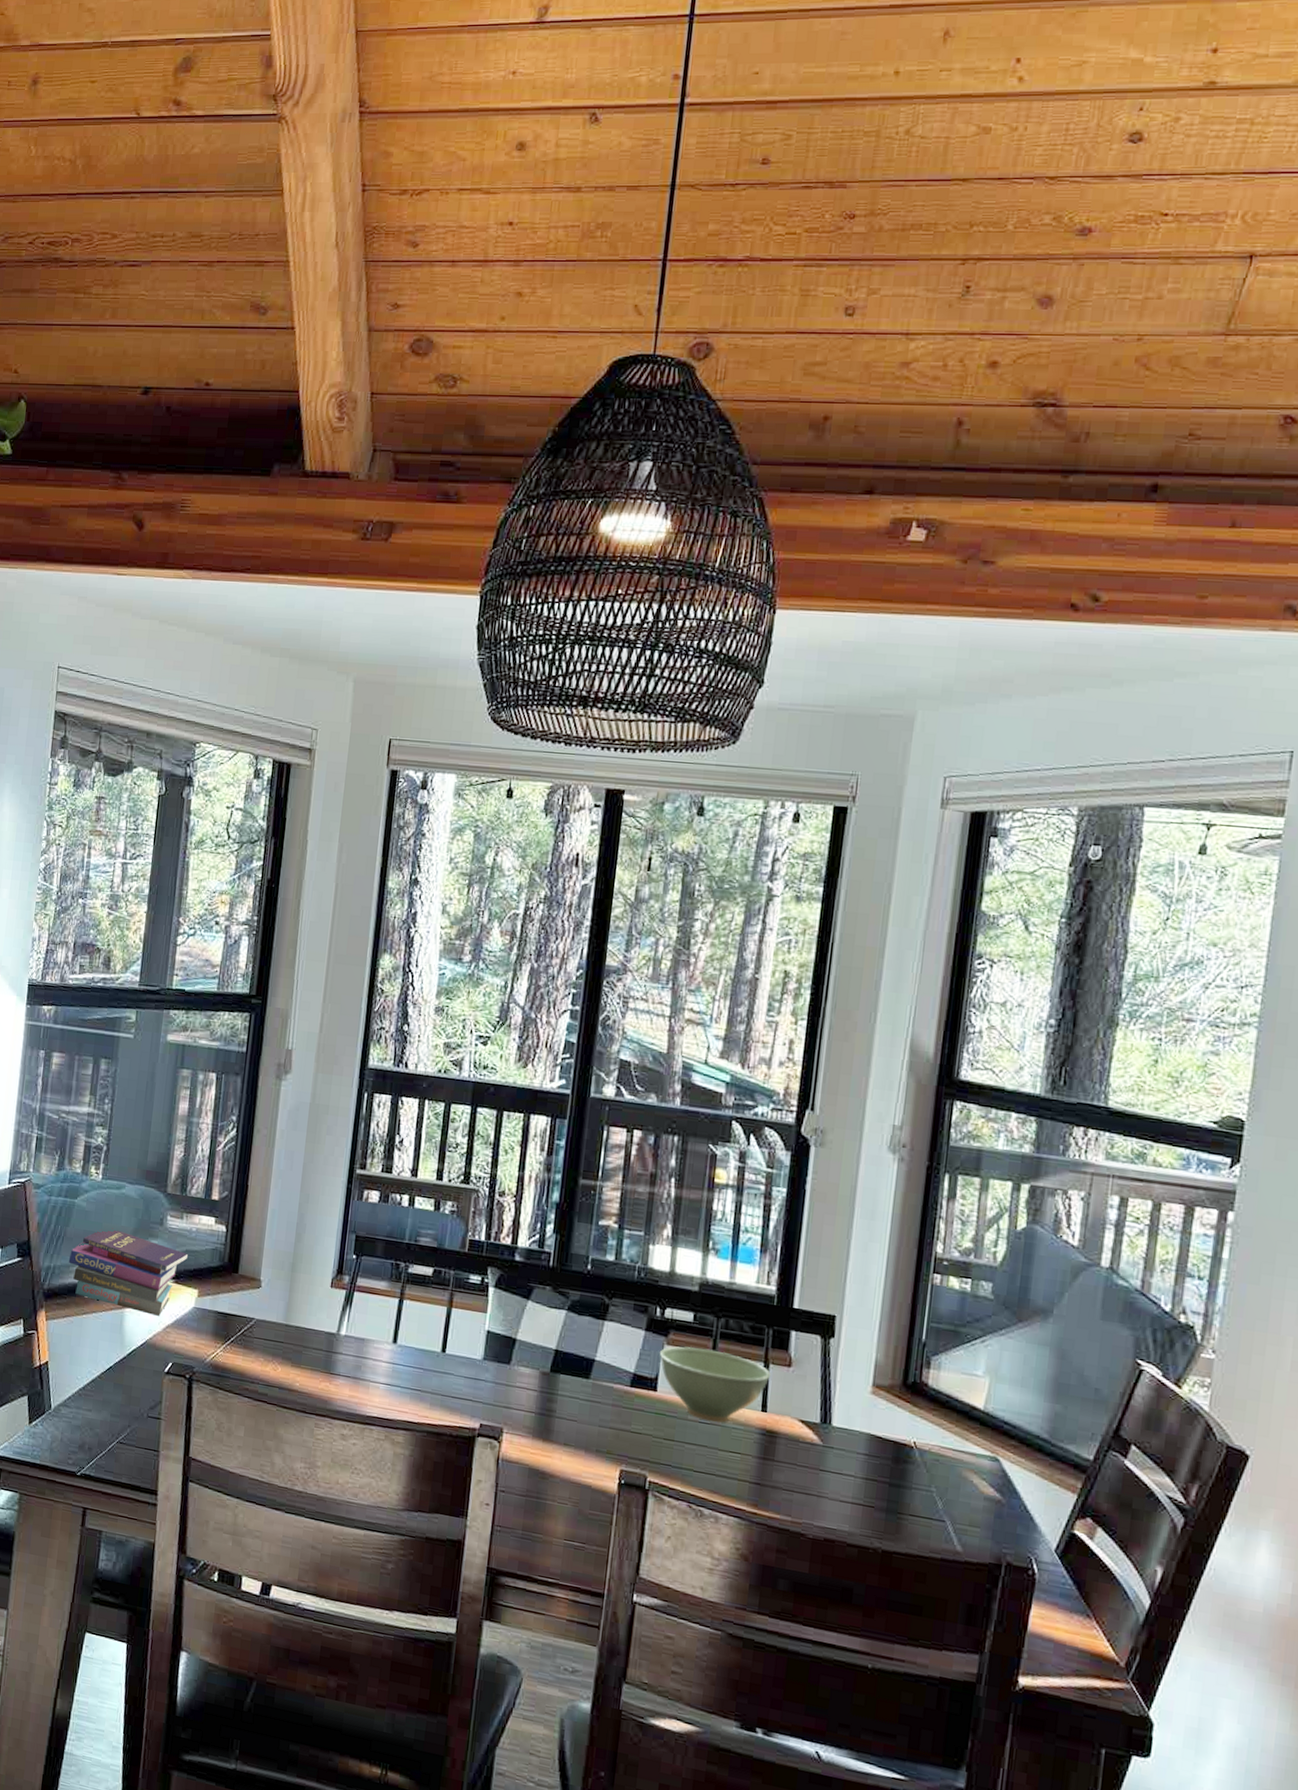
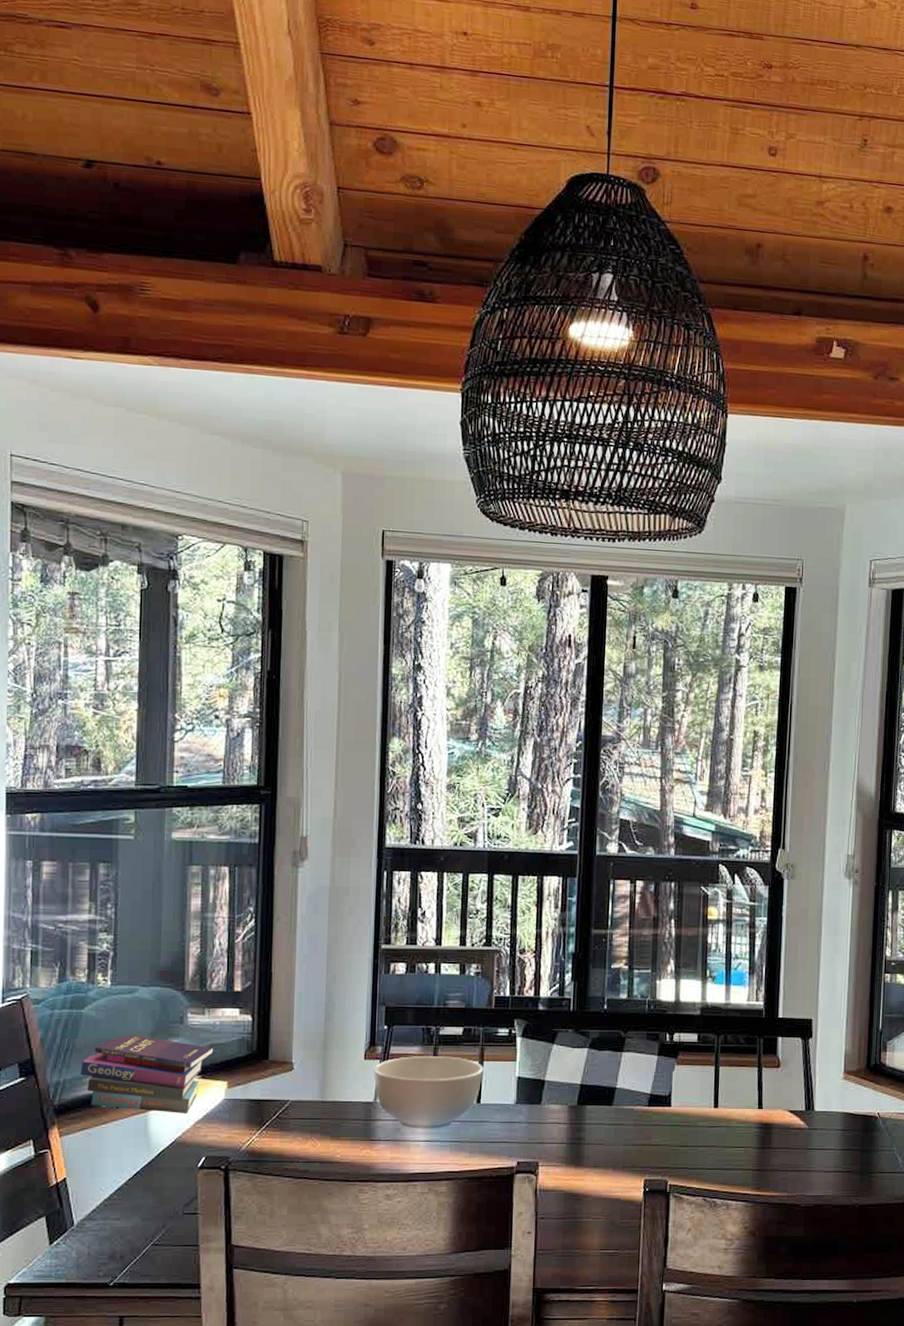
bowl: none [338,1290,452,1373] -> present [373,1056,484,1129]
bowl: present [659,1346,771,1423] -> none [671,1064,764,1125]

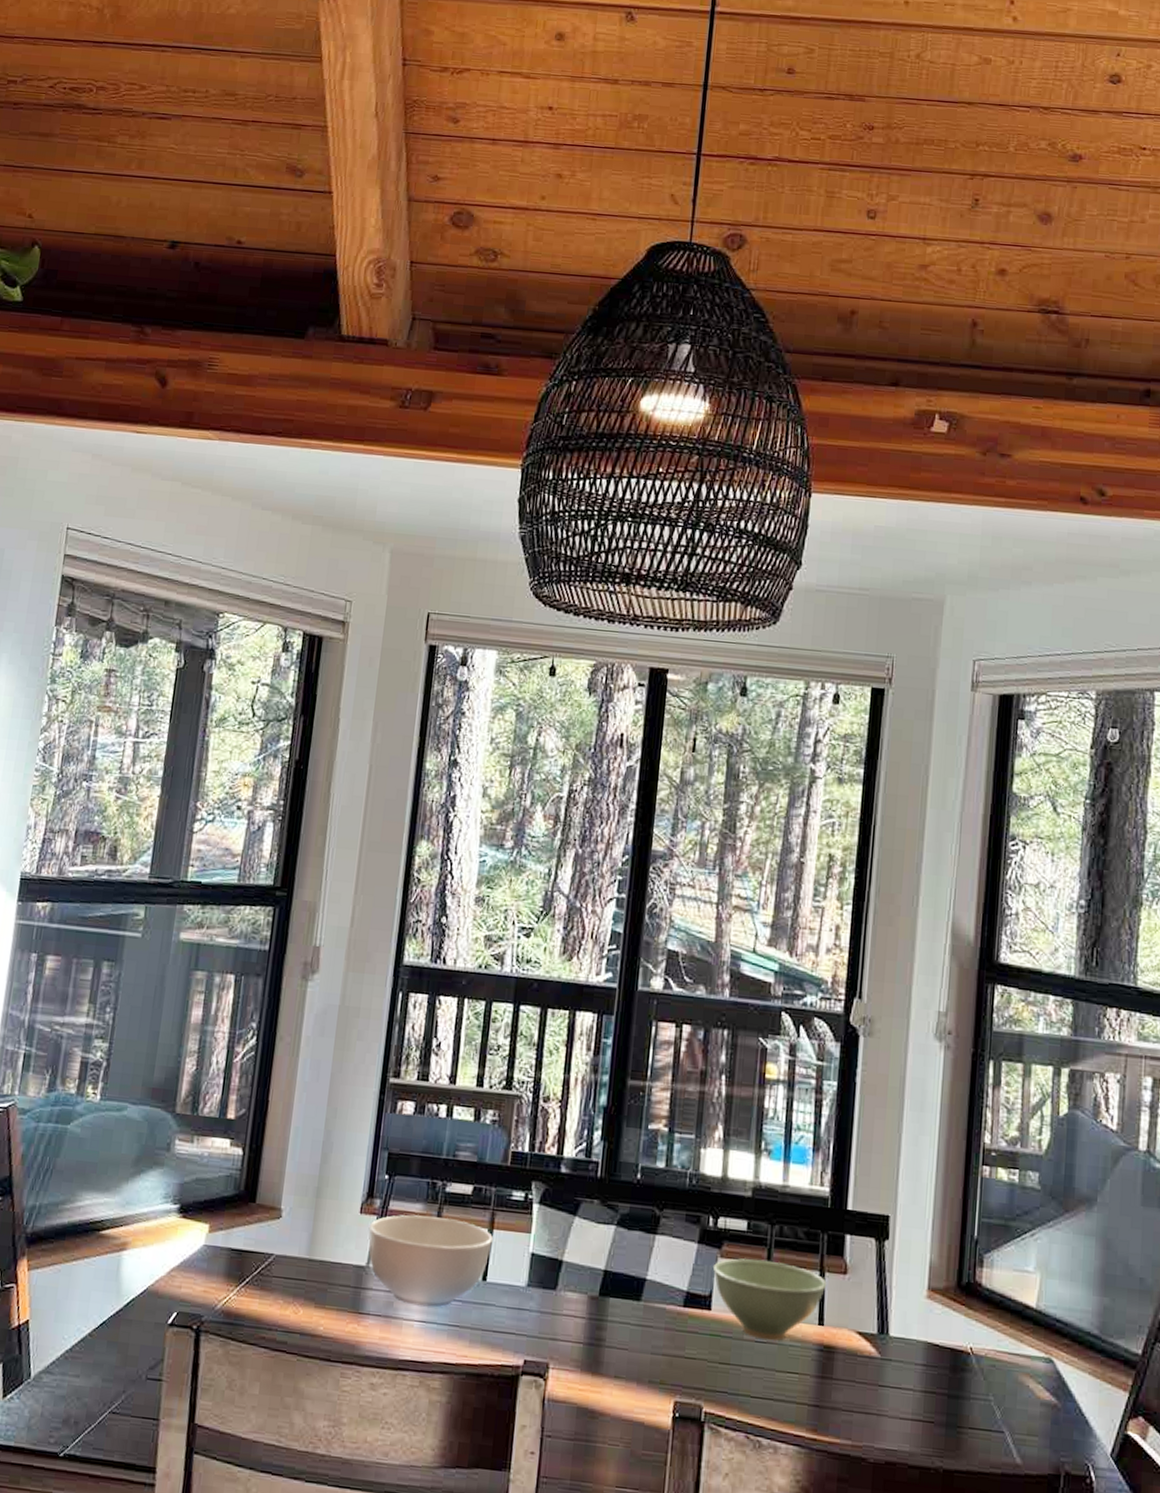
books: present [80,1033,213,1115] -> none [57,1156,198,1259]
bowl: none [671,1064,764,1125] -> present [712,1258,827,1342]

